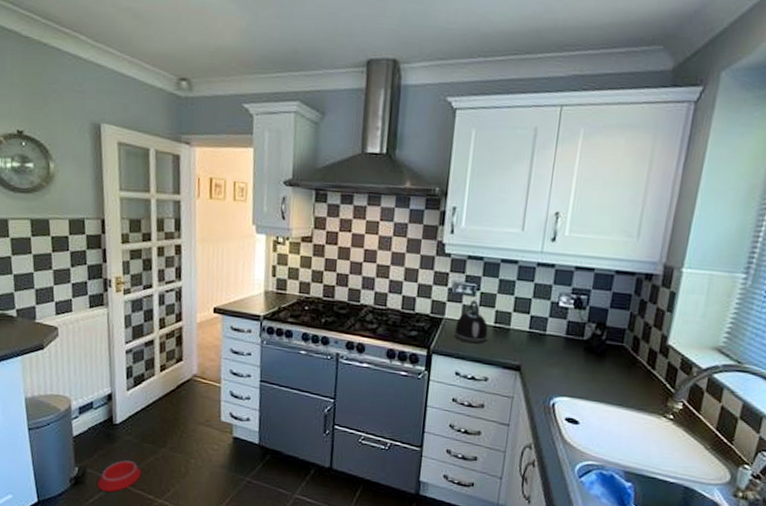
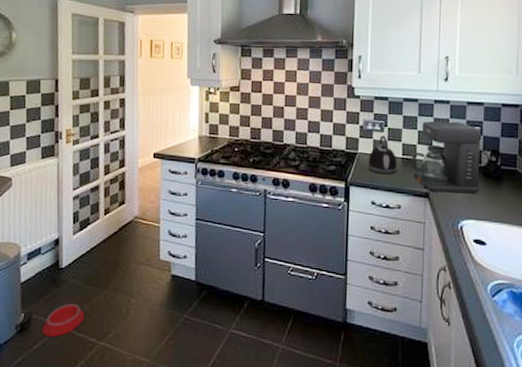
coffee maker: none [504,286,588,369] -> present [411,121,481,193]

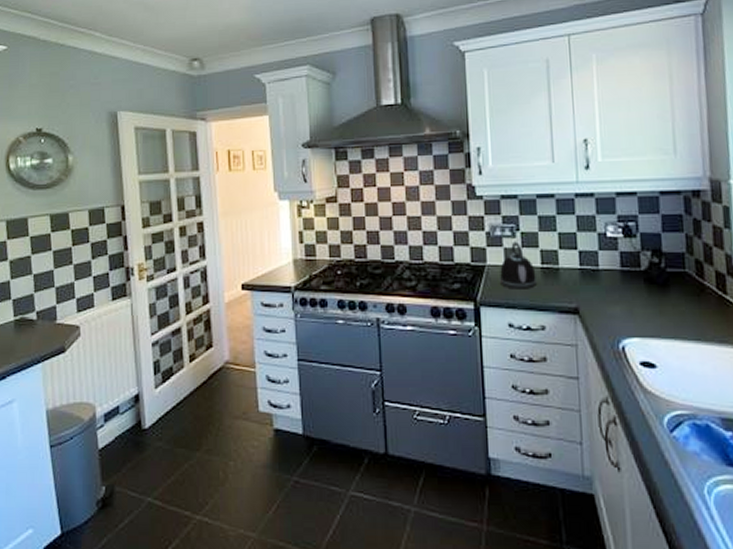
pet bowl: present [41,304,85,337] -> none [126,472,176,512]
coffee maker: present [411,121,481,193] -> none [553,218,642,306]

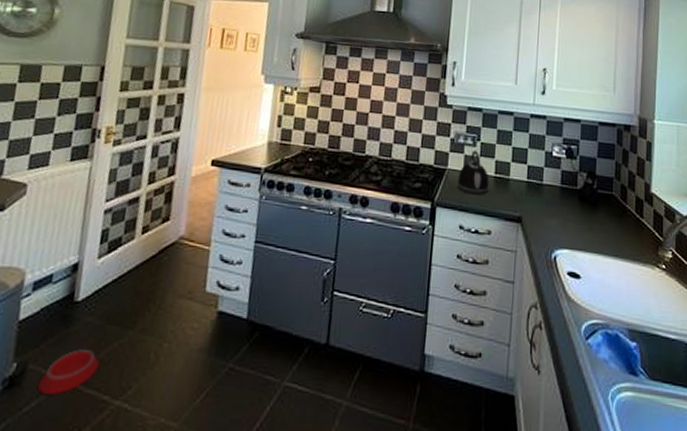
pet bowl: none [126,472,176,512] -> present [36,349,100,395]

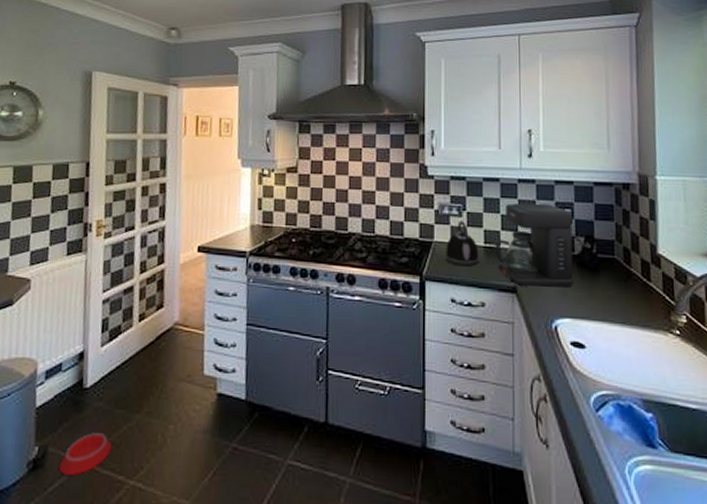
coffee maker: none [504,137,577,219] -> present [495,203,574,287]

